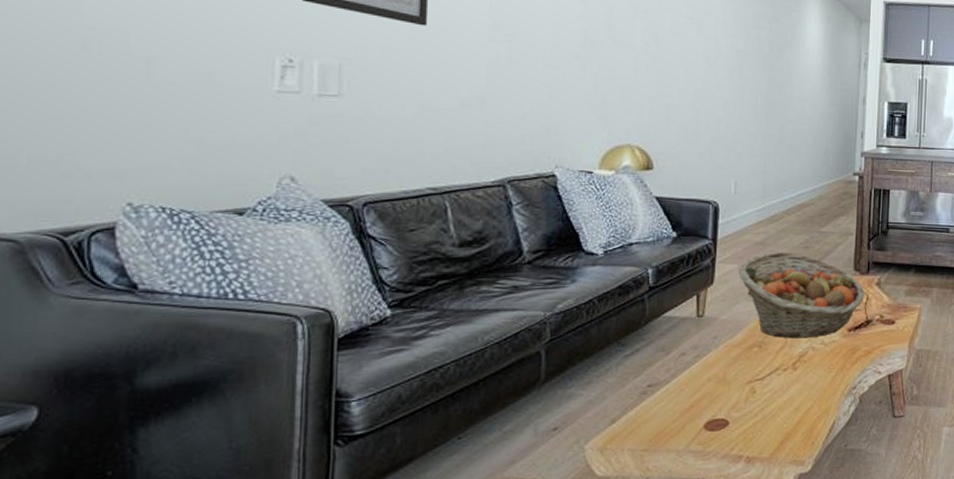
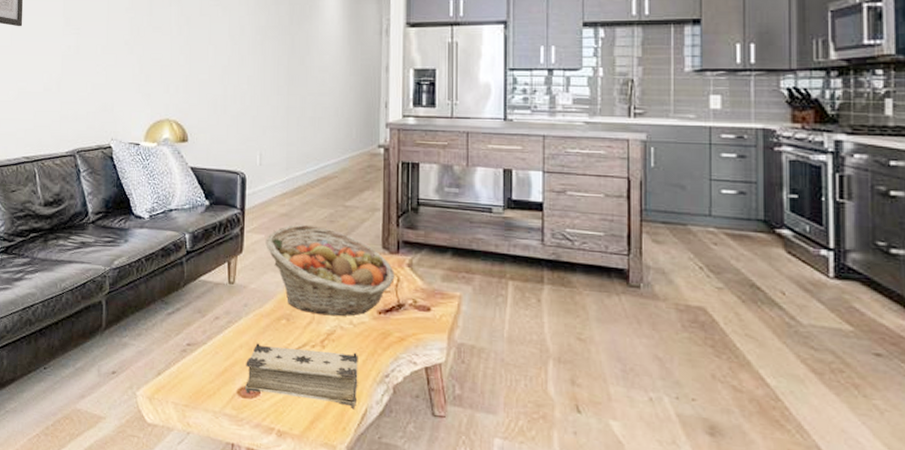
book: none [712,370,828,426] -> present [244,343,358,410]

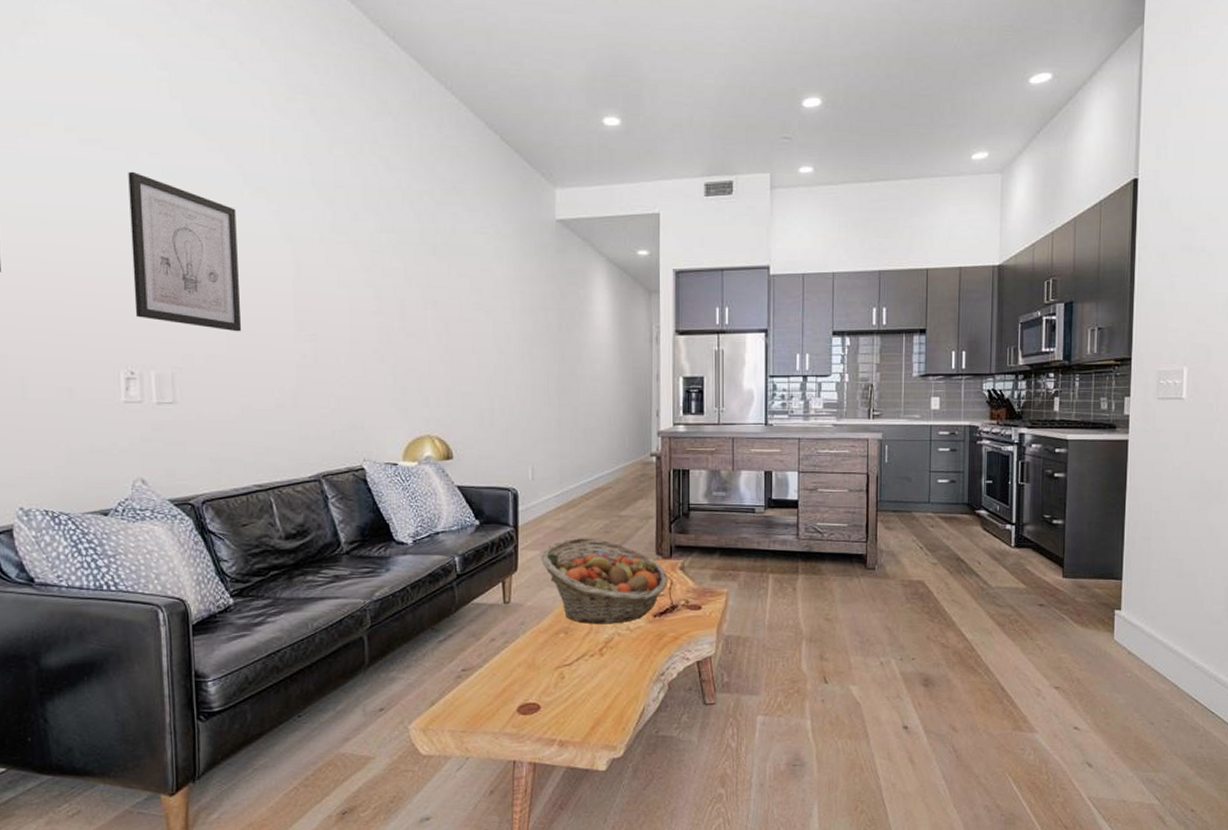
book: present [244,343,358,410] -> none [524,656,636,710]

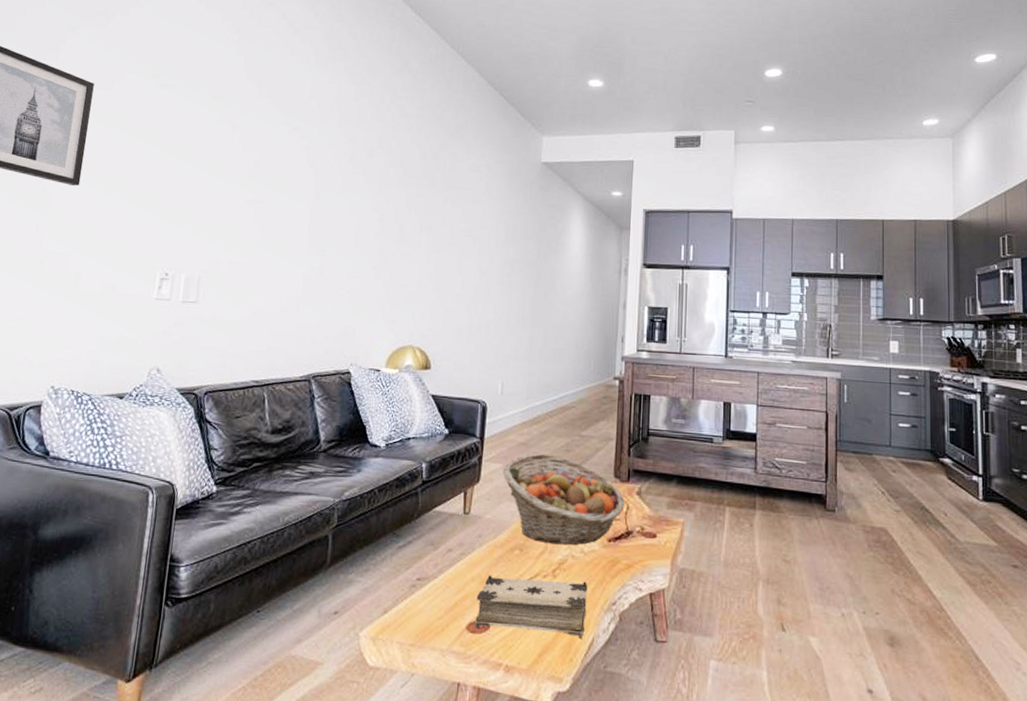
wall art: present [128,171,242,332] -> none [178,110,274,245]
book: none [524,656,636,710] -> present [474,575,588,640]

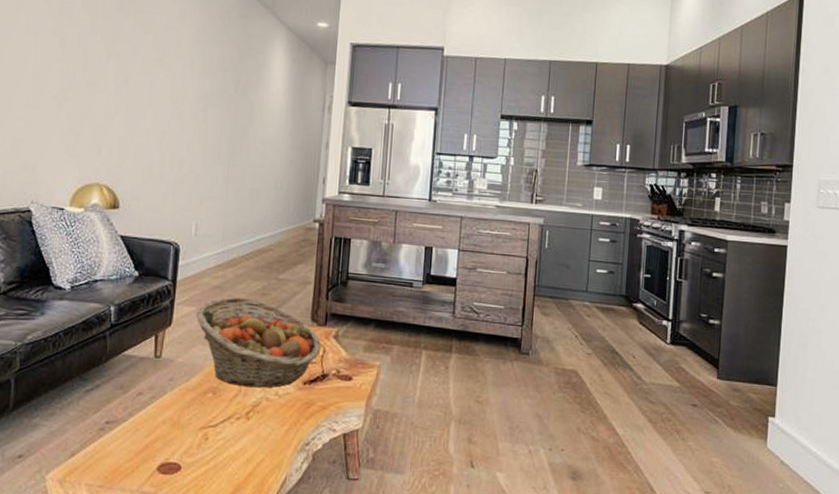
book: present [474,575,588,640] -> none [165,418,282,479]

